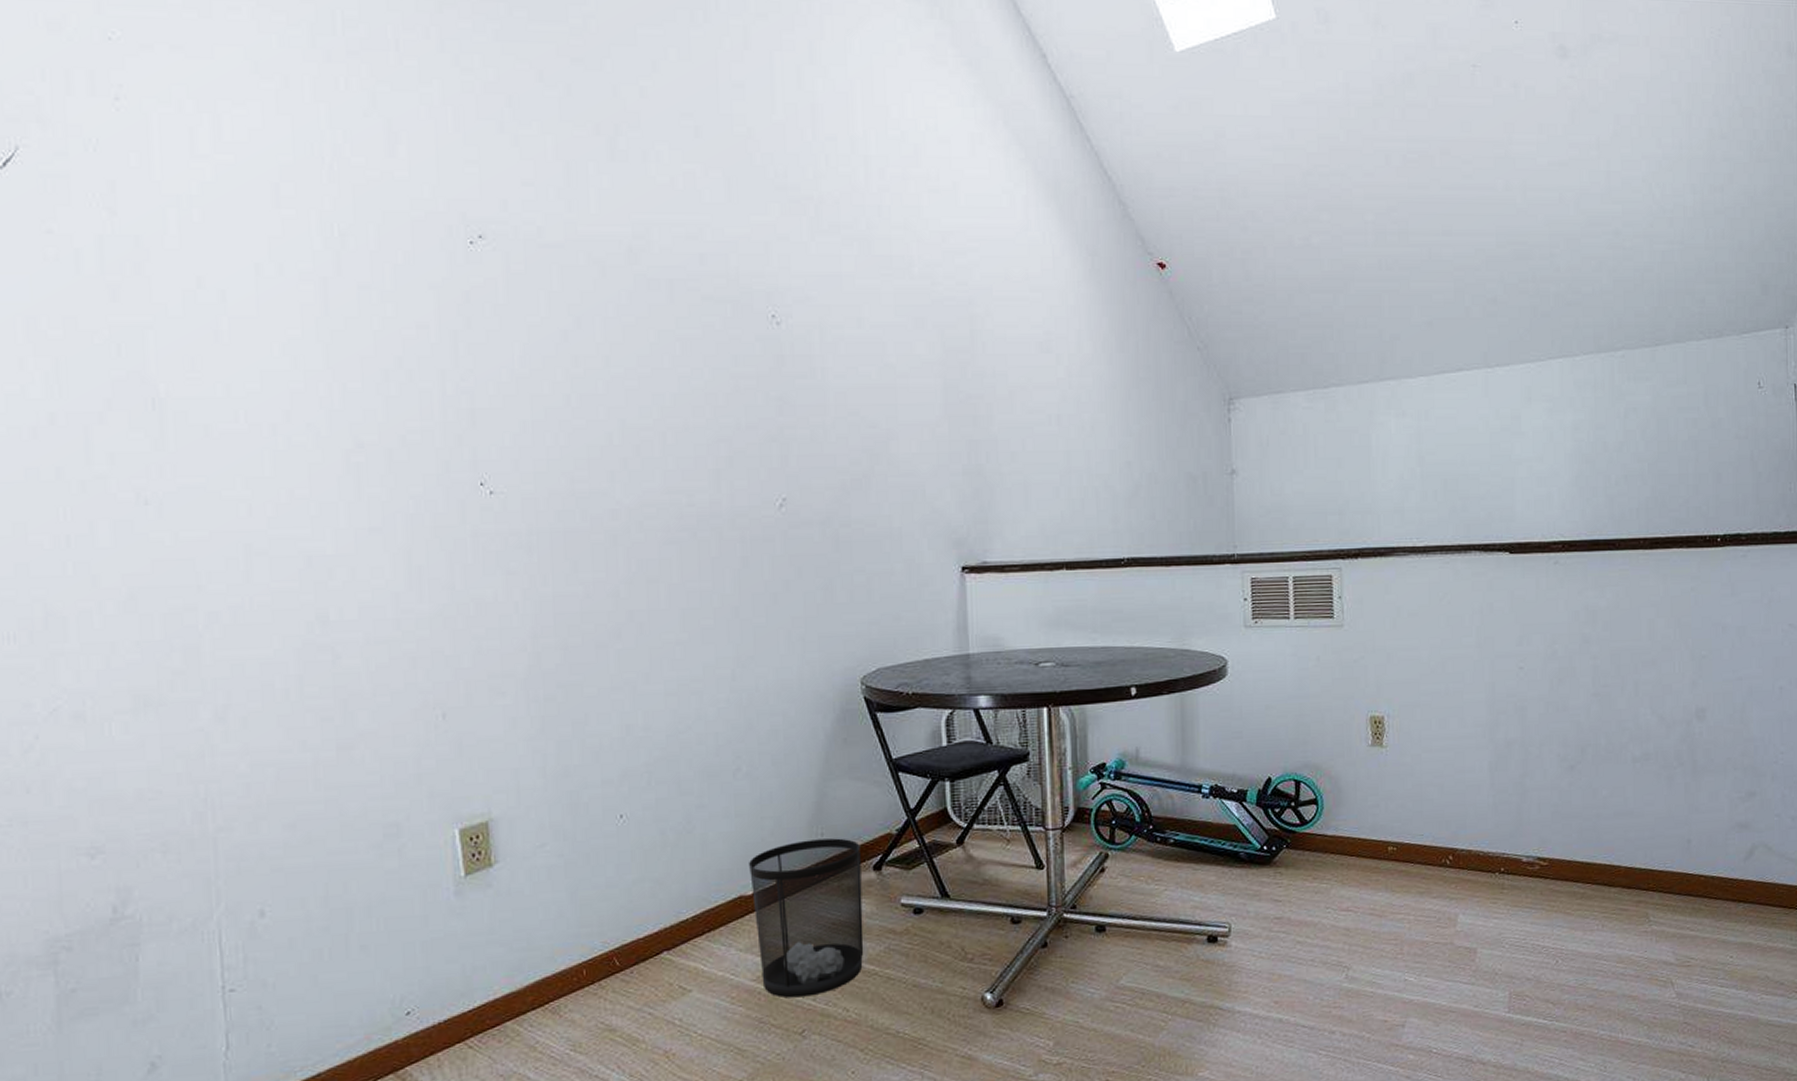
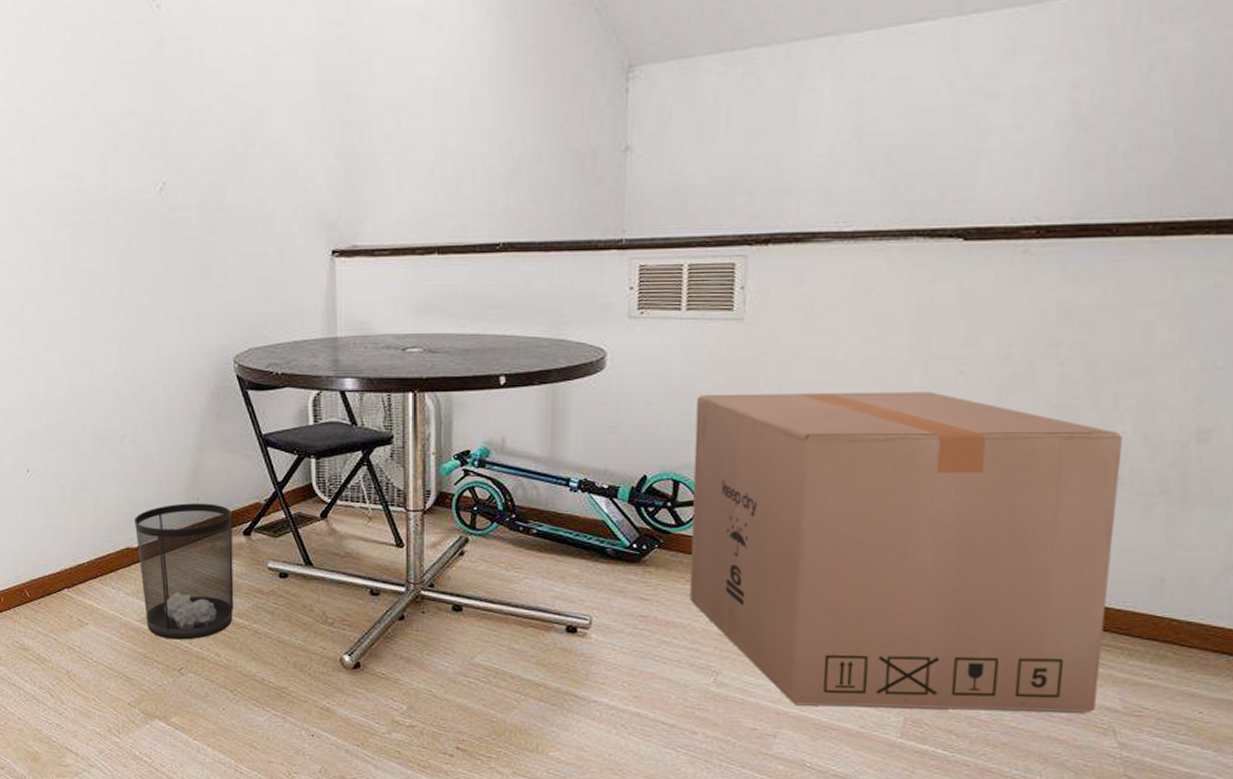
cardboard box: none [1310,685,1655,992] -> present [690,391,1123,713]

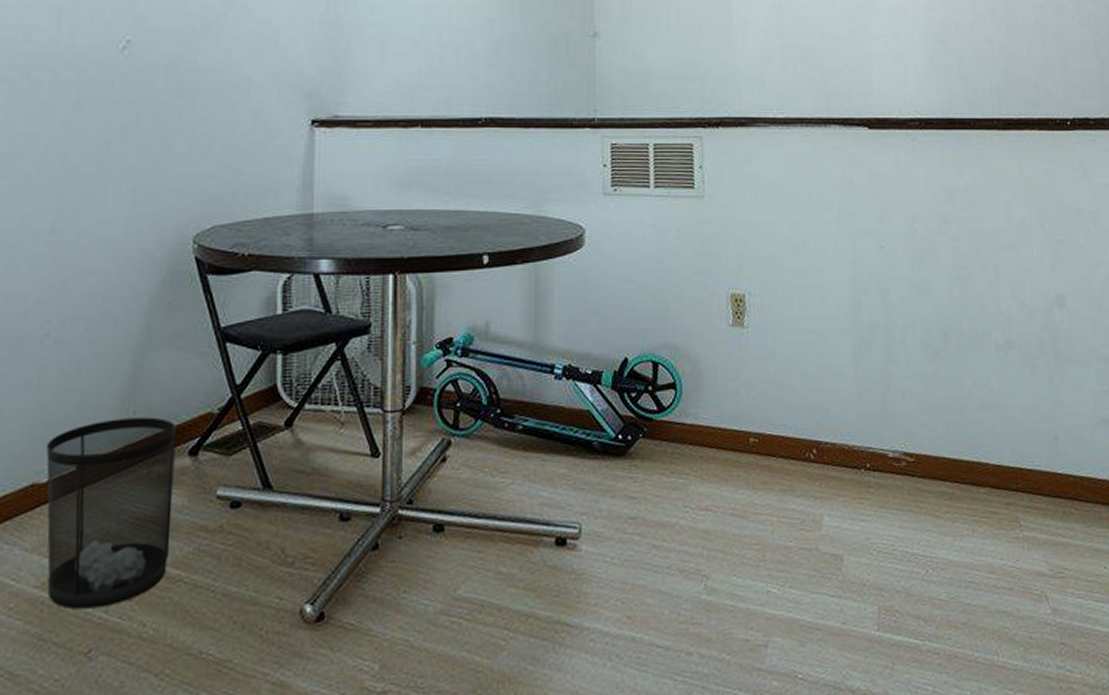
cardboard box: present [690,391,1123,713] -> none [669,265,1028,606]

